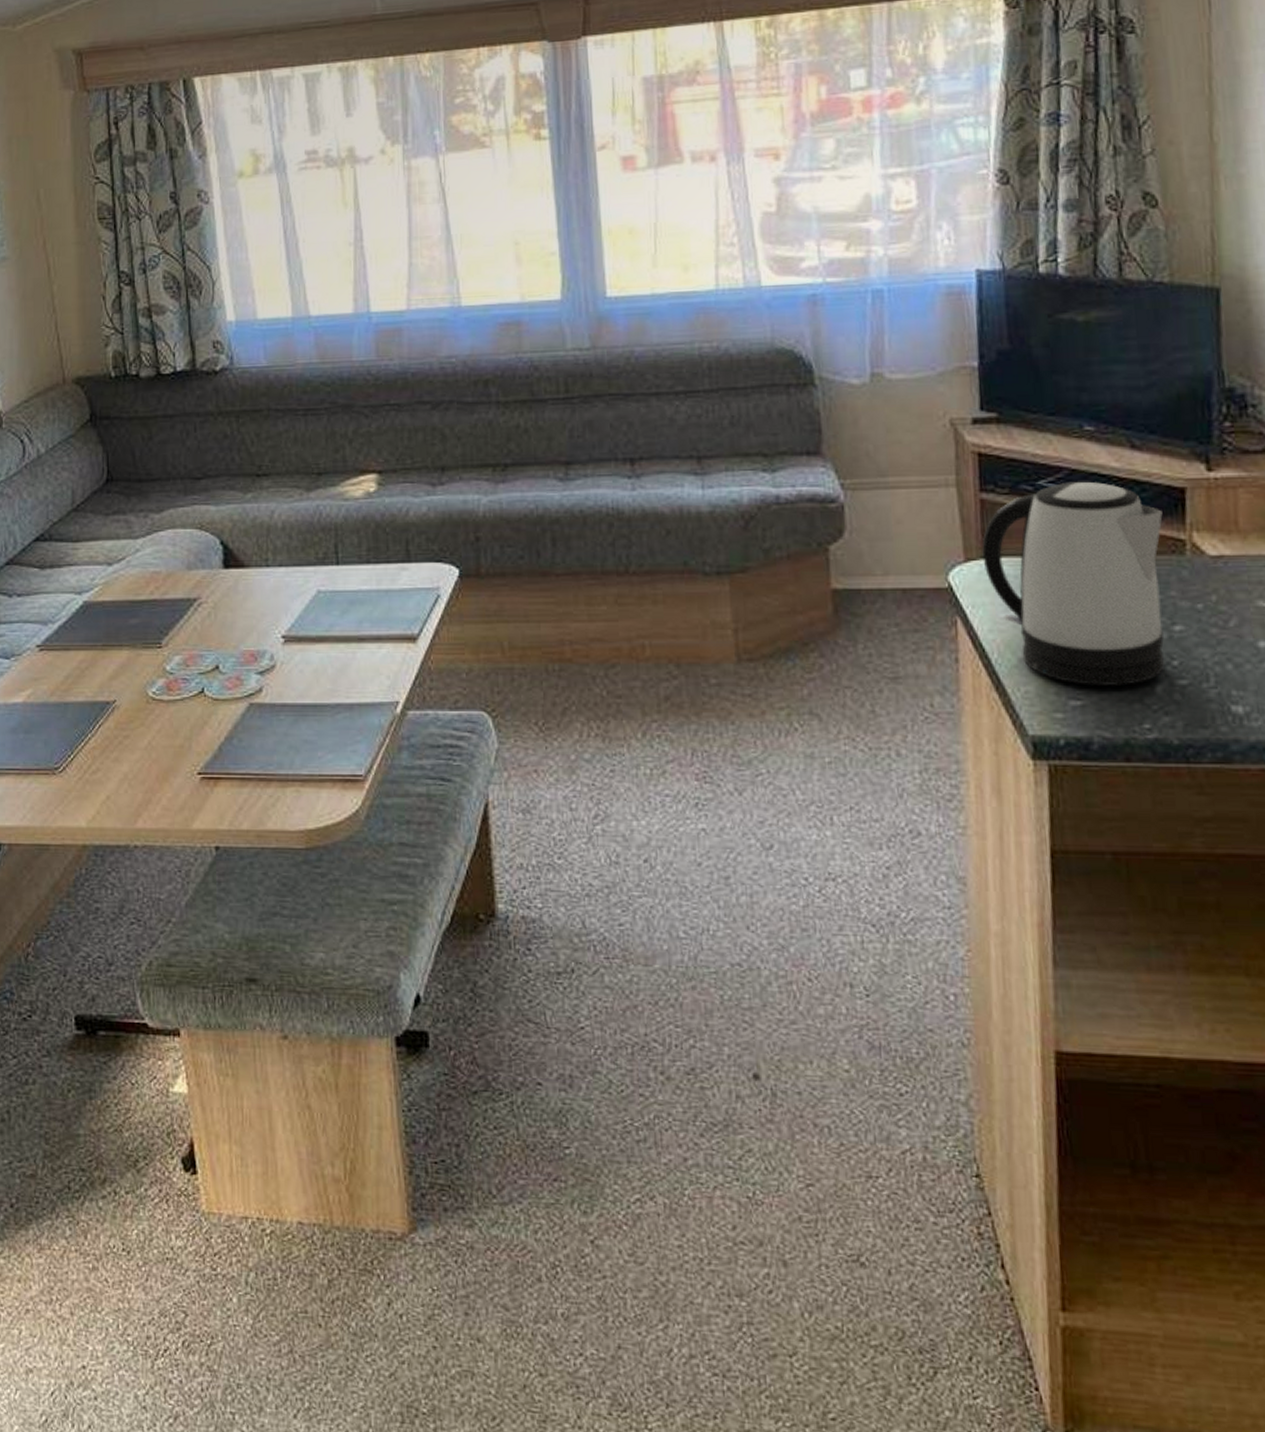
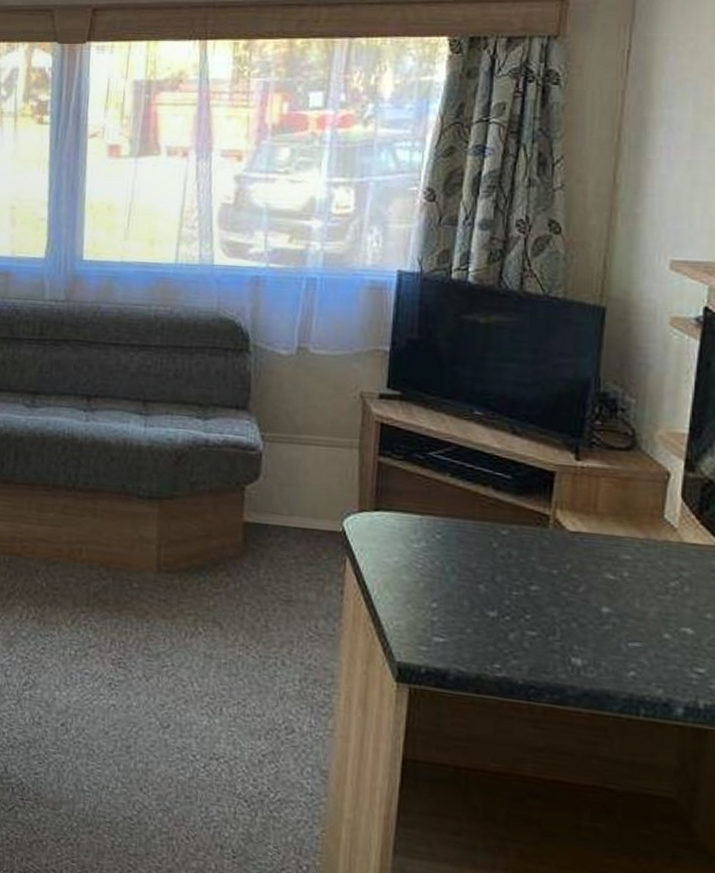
kettle: present [982,481,1164,687] -> none [374,455,533,630]

